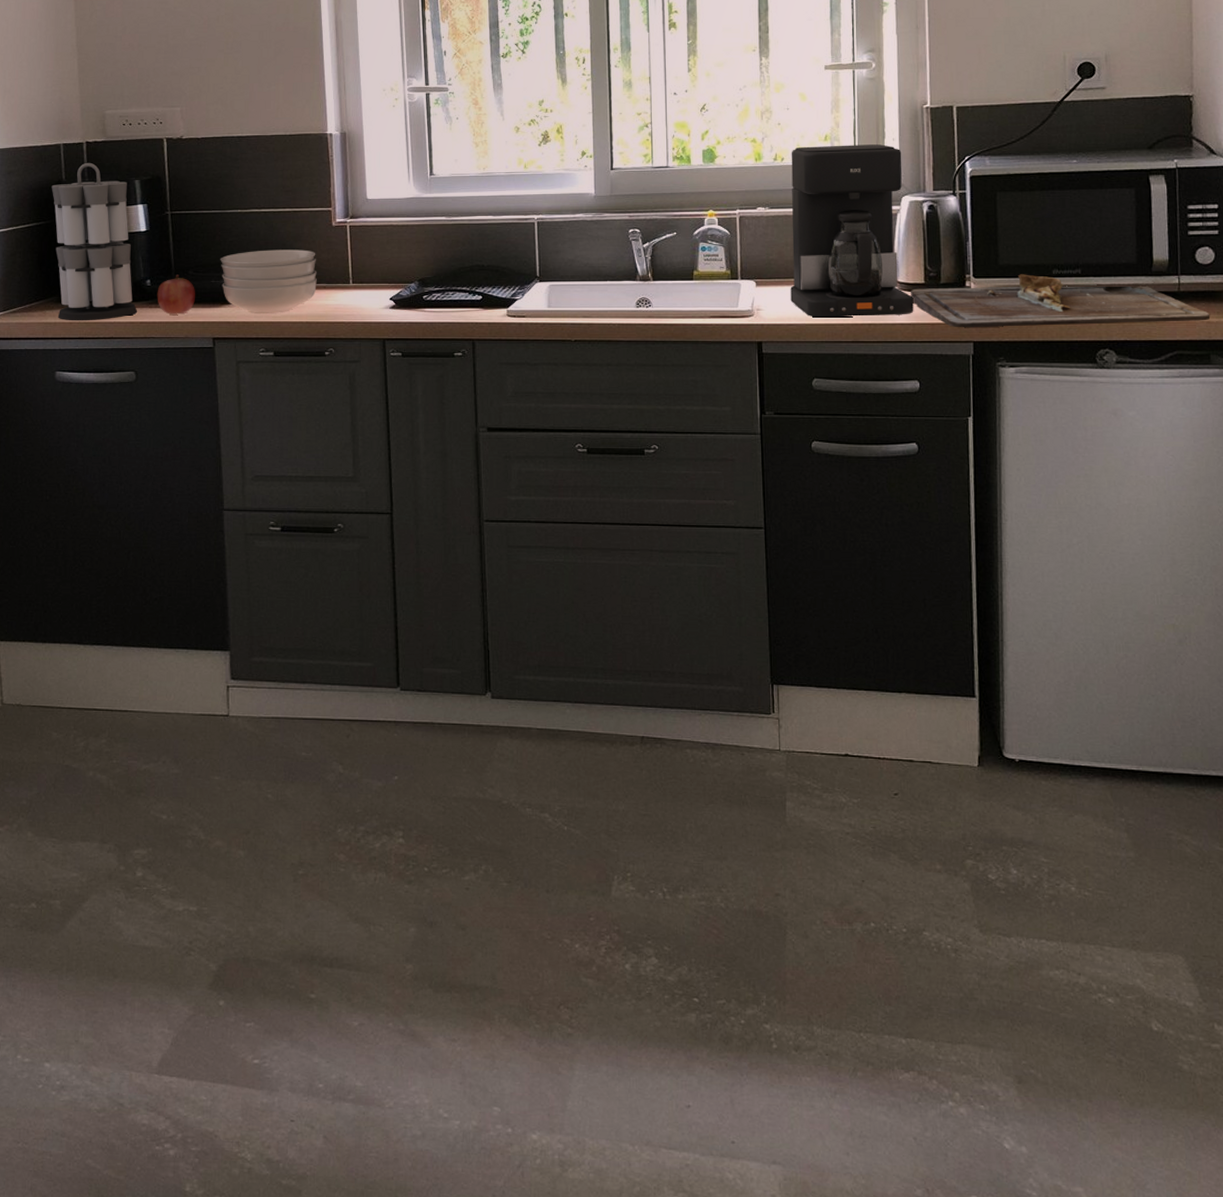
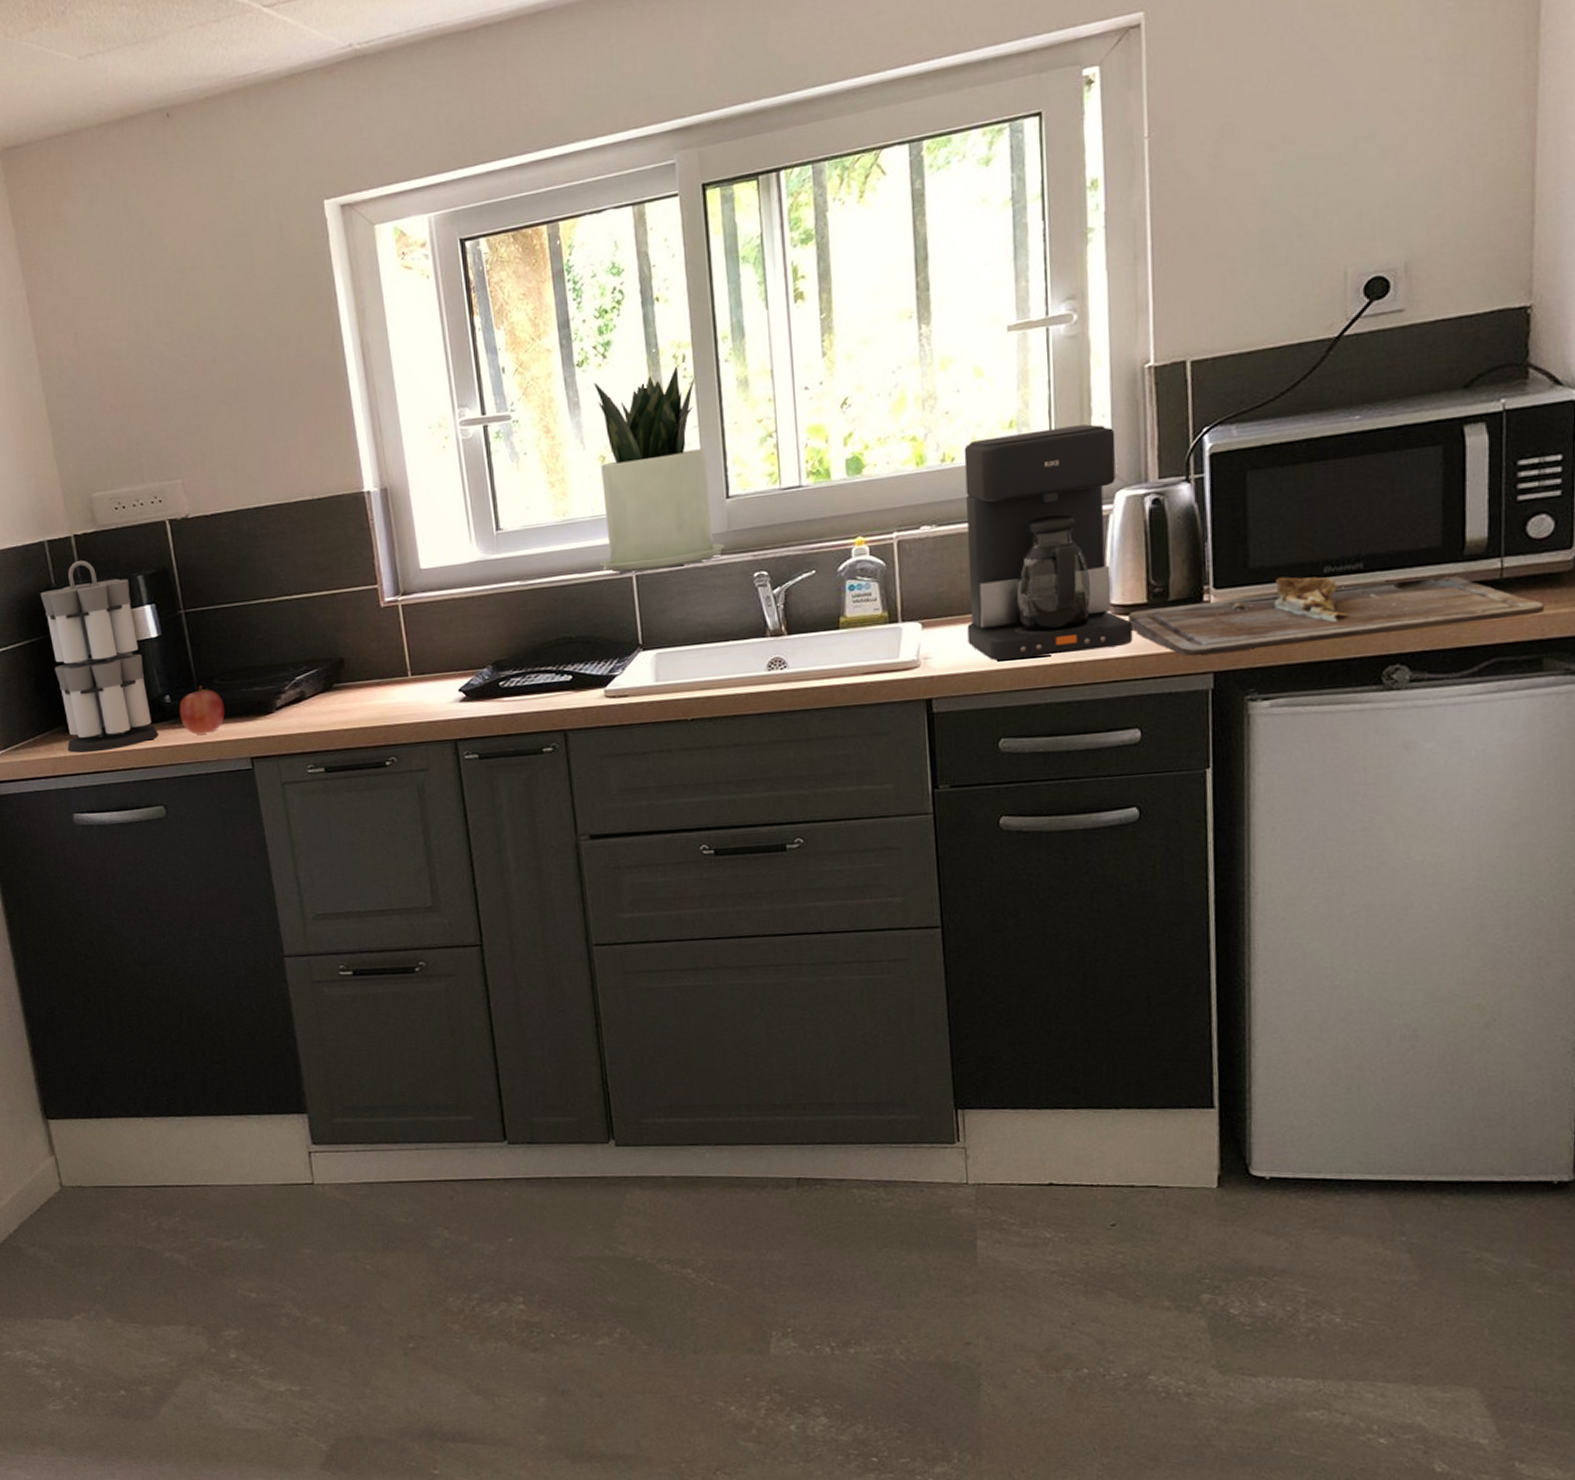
bowl: present [220,249,317,315] -> none [249,640,369,724]
planter: none [509,66,609,219] -> present [594,366,726,573]

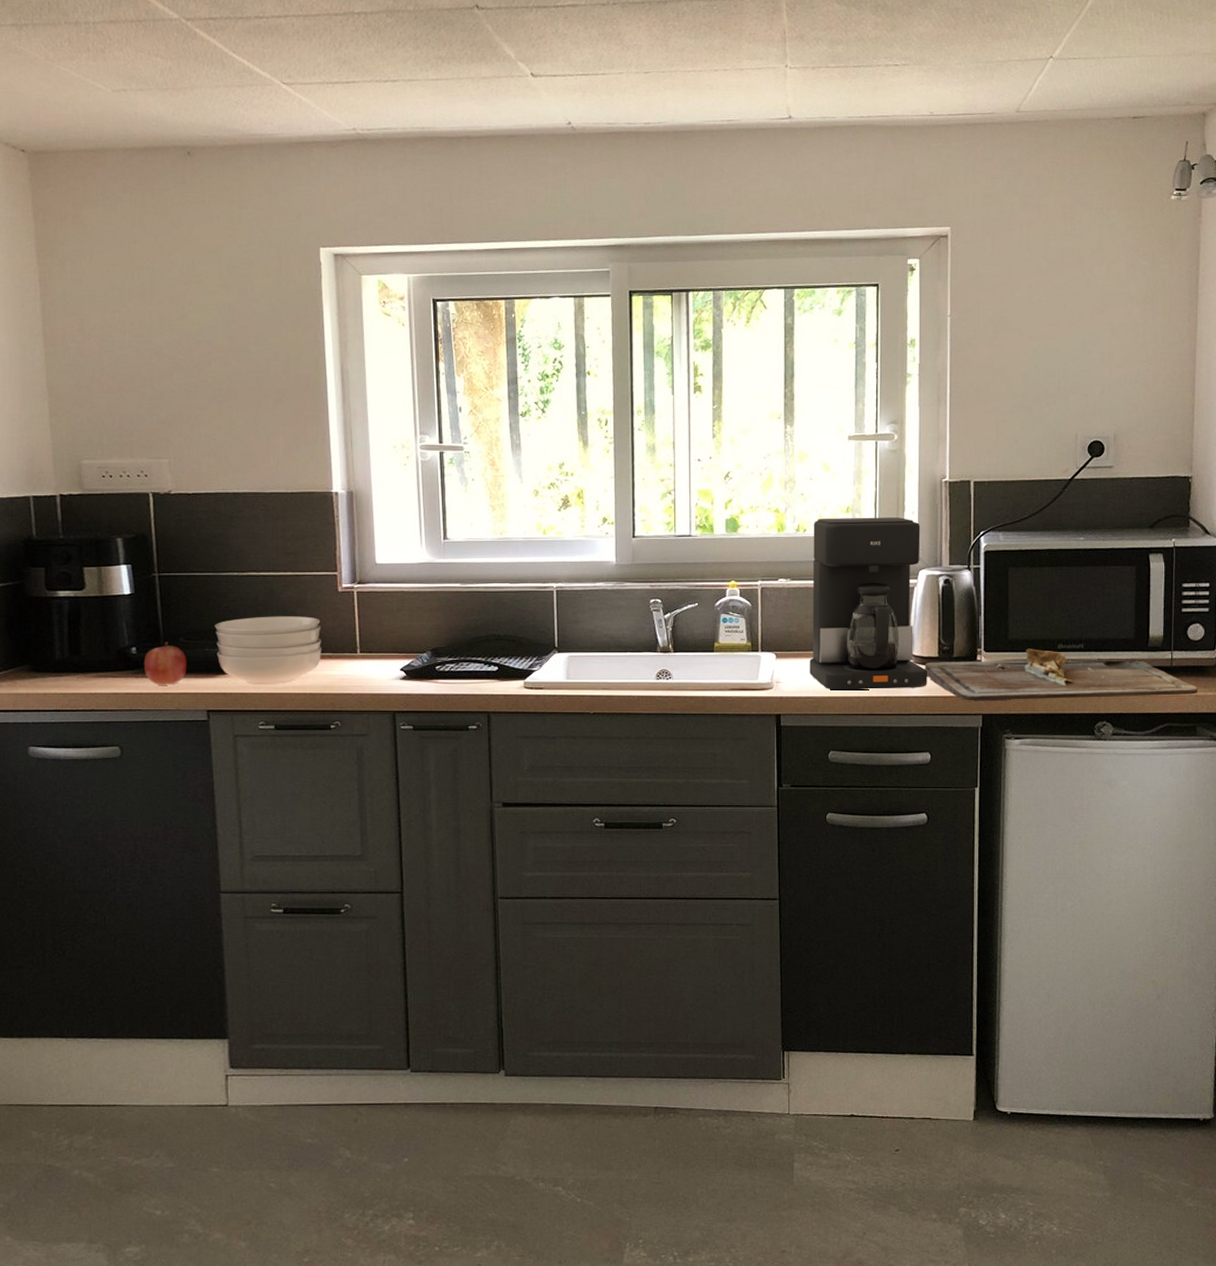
spice rack: present [40,560,159,754] -> none [20,517,122,692]
bowl: none [249,640,369,724] -> present [214,616,322,685]
planter: present [594,366,726,573] -> none [527,428,630,587]

